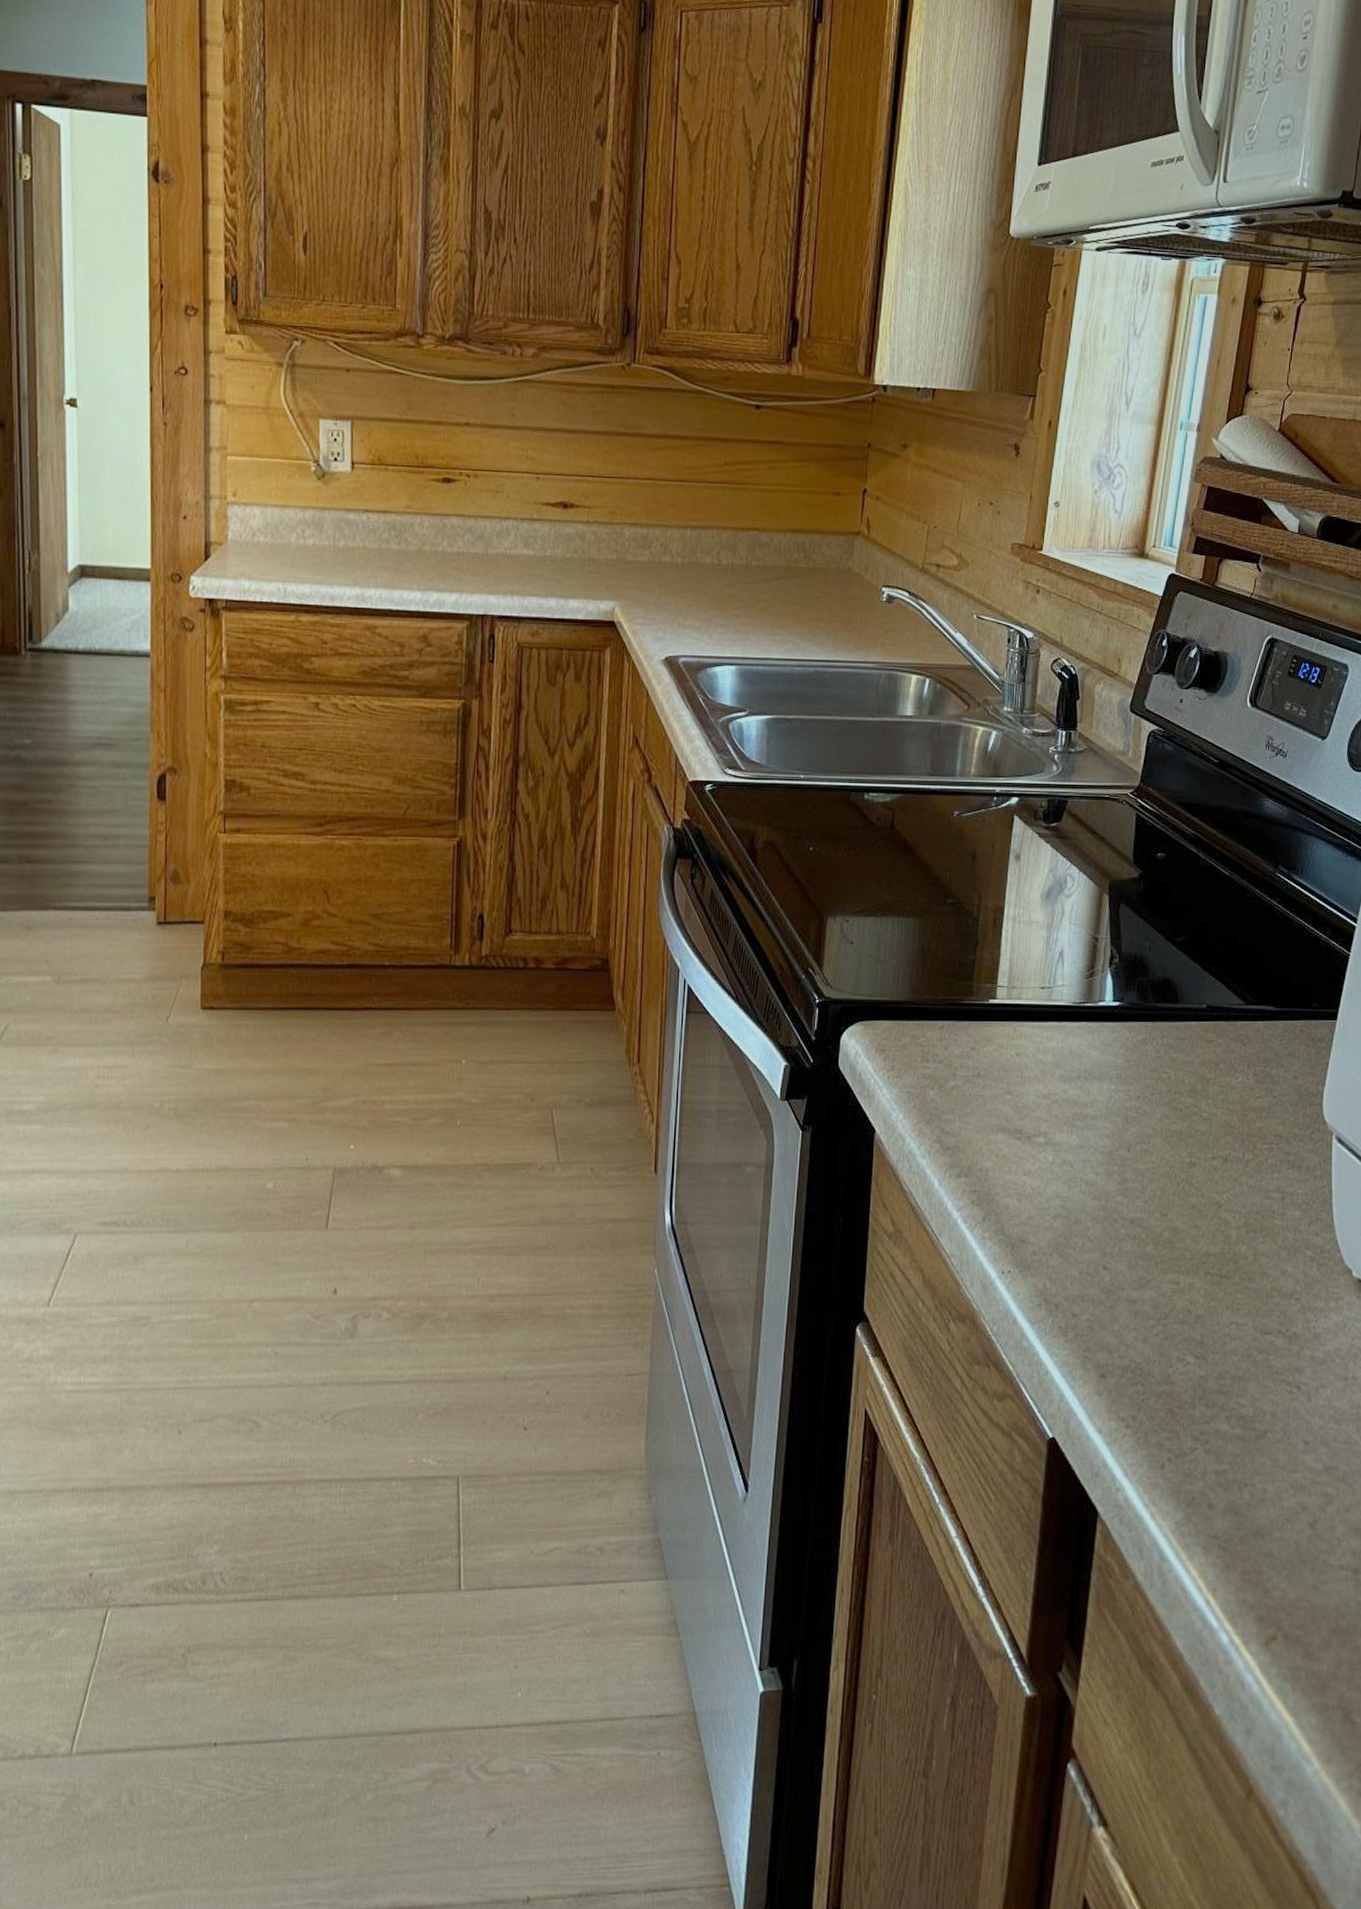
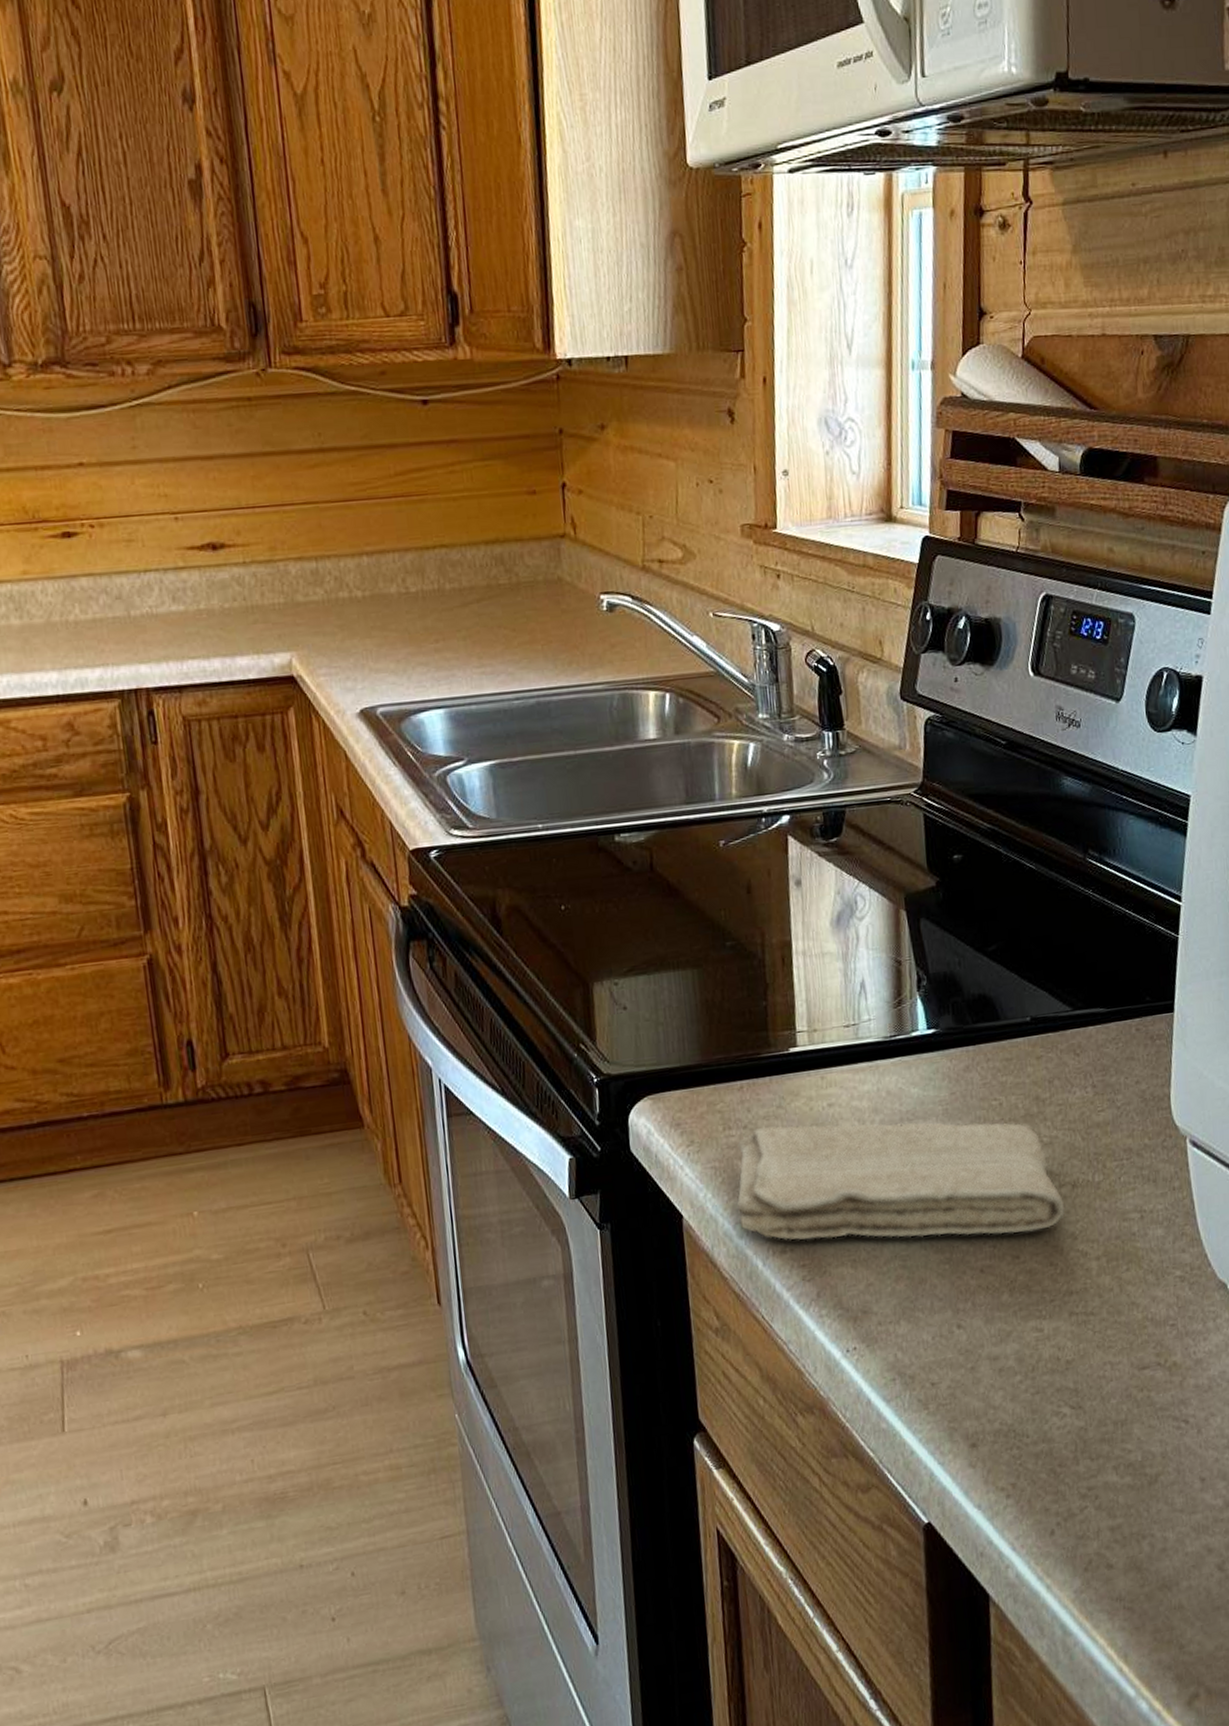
washcloth: none [924,1065,1215,1194] -> present [737,1122,1065,1240]

